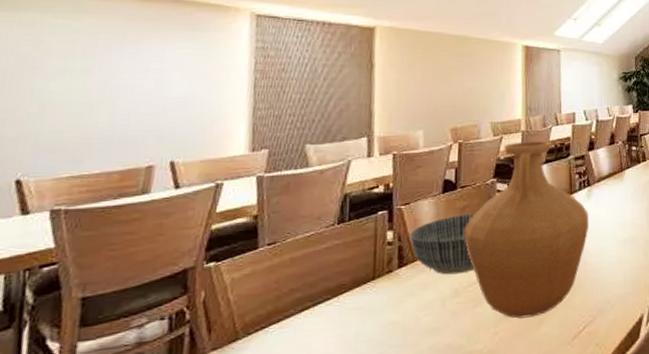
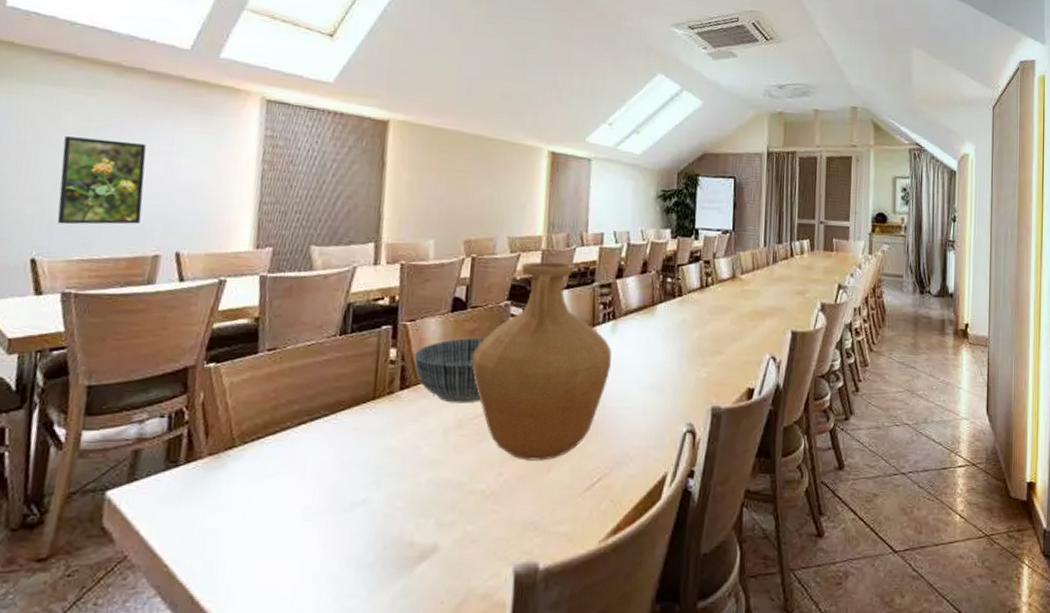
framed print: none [43,60,136,144] -> present [57,136,146,225]

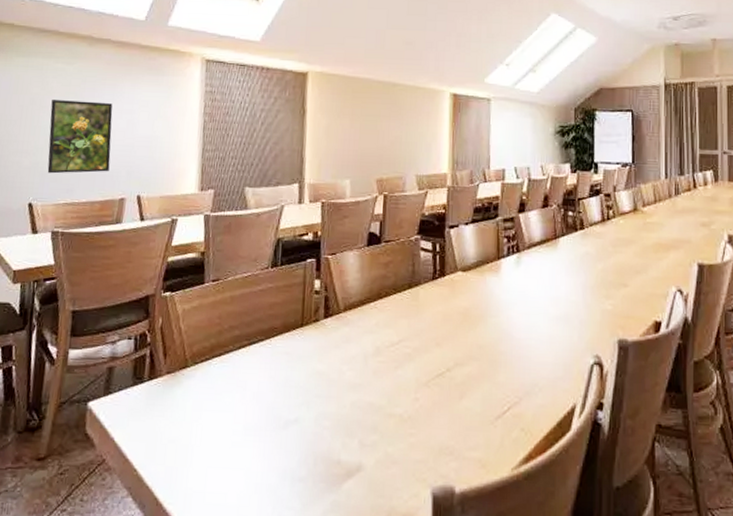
bowl: present [414,337,485,404] -> none [336,270,399,332]
vase: present [471,261,612,461] -> none [387,198,518,388]

